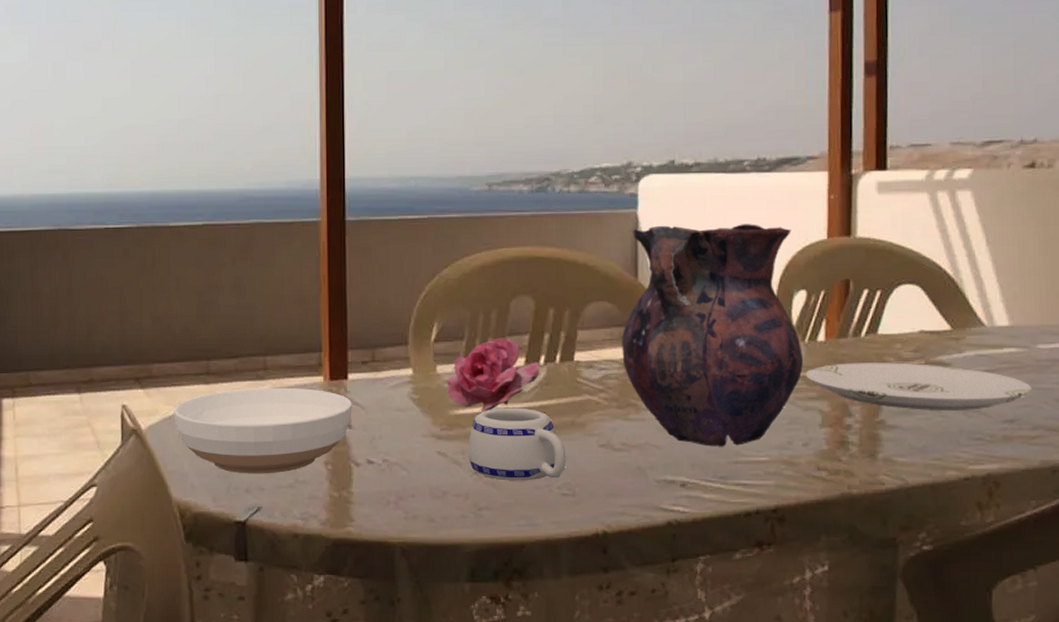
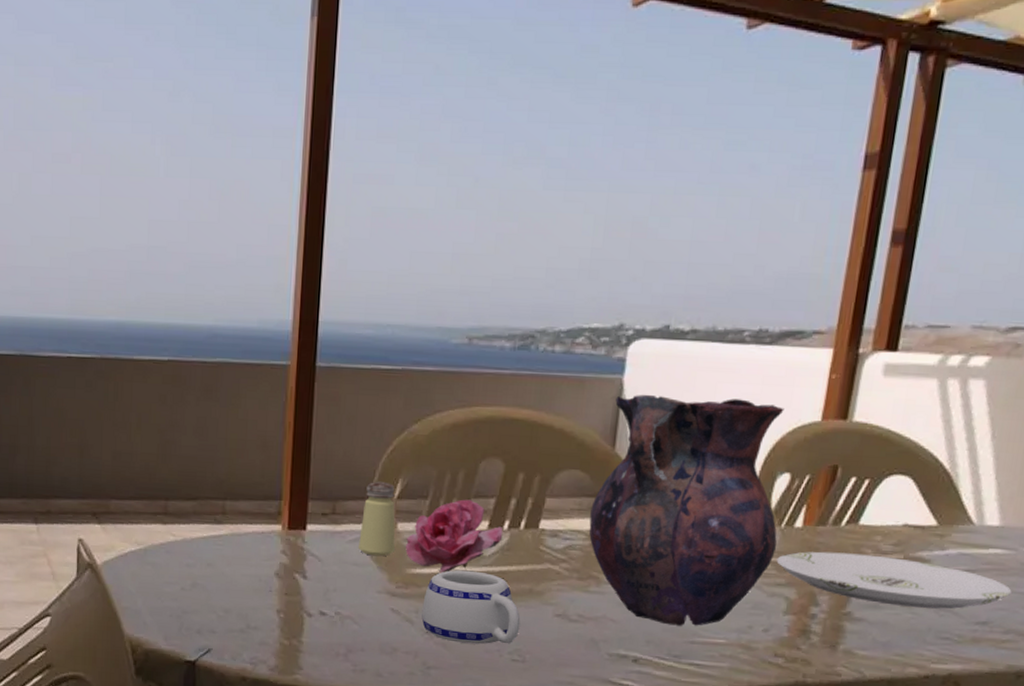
bowl: present [174,387,352,474] -> none [130,532,309,618]
saltshaker: none [400,326,436,400] -> present [358,481,395,557]

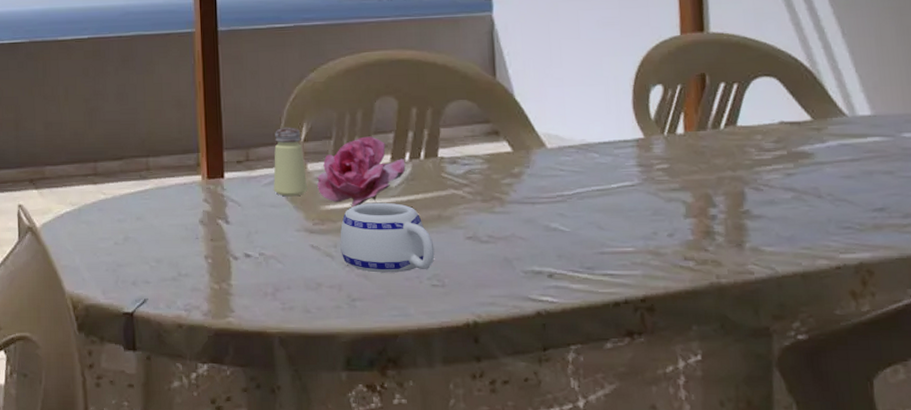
vase: present [588,394,785,626] -> none [483,23,664,238]
plate: present [776,551,1012,609] -> none [666,153,900,200]

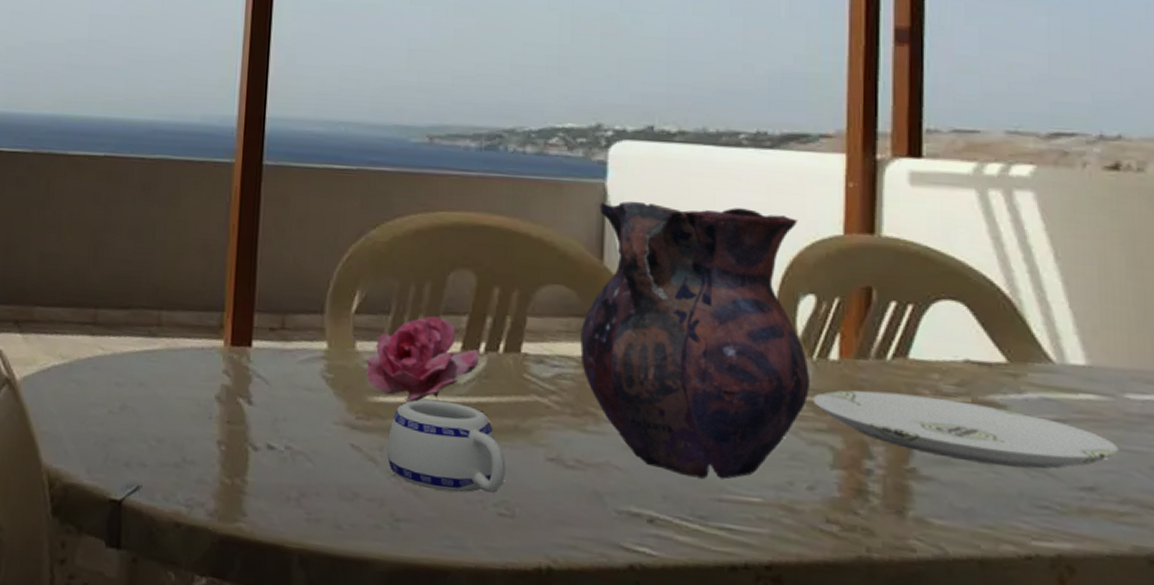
saltshaker: present [273,127,307,197] -> none [312,292,354,381]
vase: none [483,23,664,238] -> present [580,200,811,479]
plate: none [666,153,900,200] -> present [813,390,1119,469]

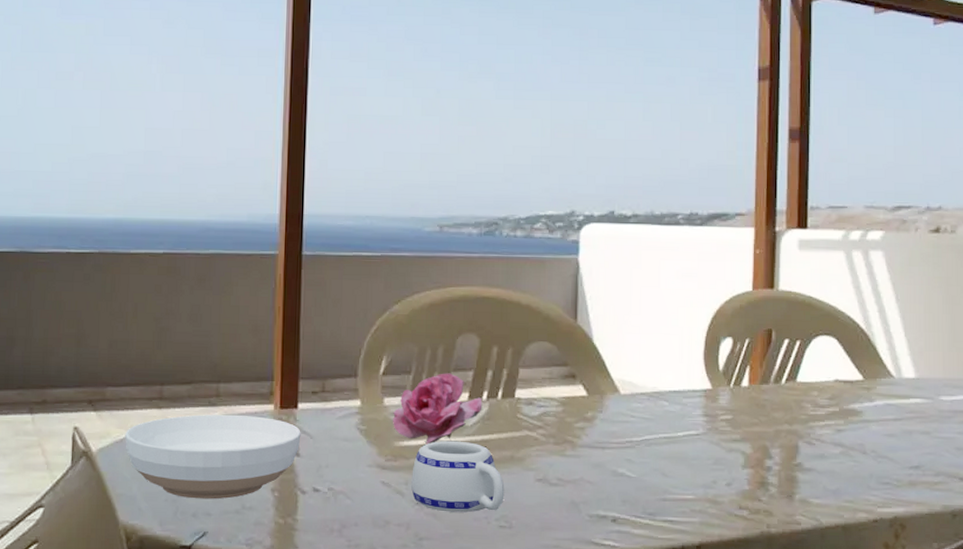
bowl: none [52,345,255,448] -> present [125,414,301,500]
vase: present [580,200,811,479] -> none [560,271,729,484]
plate: present [813,390,1119,469] -> none [730,408,935,456]

